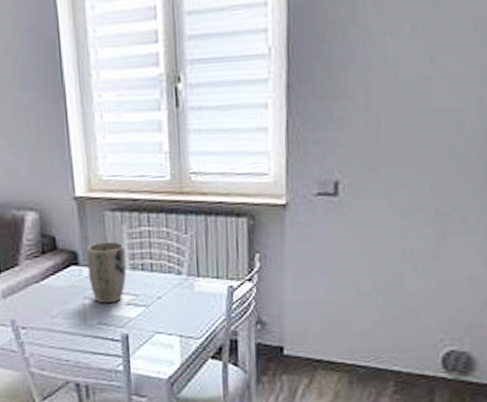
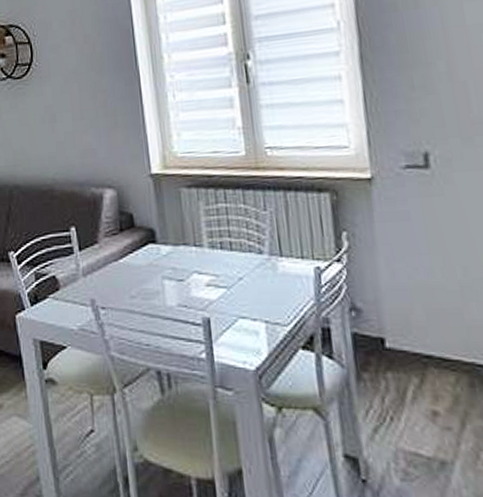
plant pot: present [86,241,127,304] -> none [164,218,205,284]

